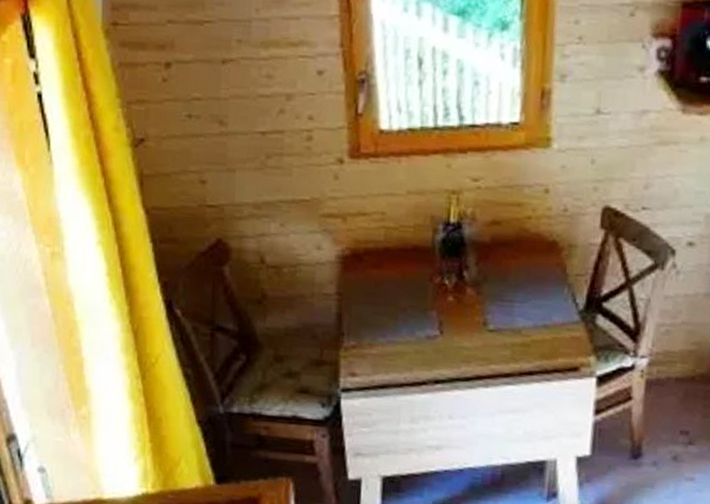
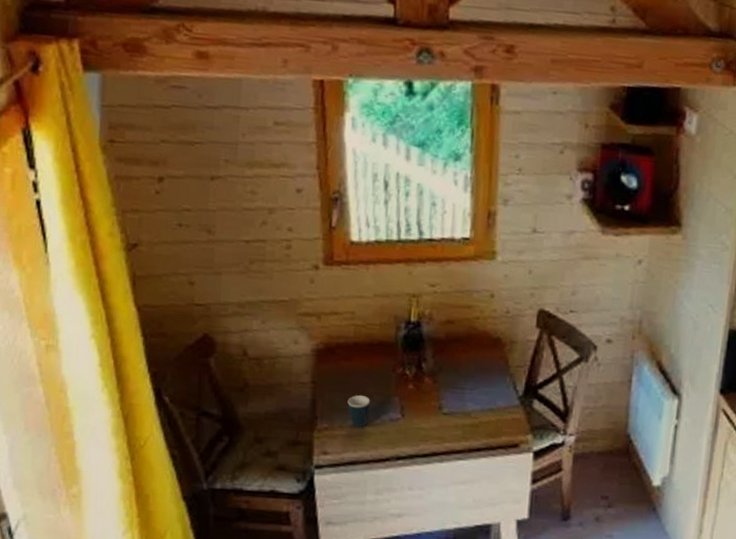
mug: none [377,309,404,345] -> present [347,395,370,427]

